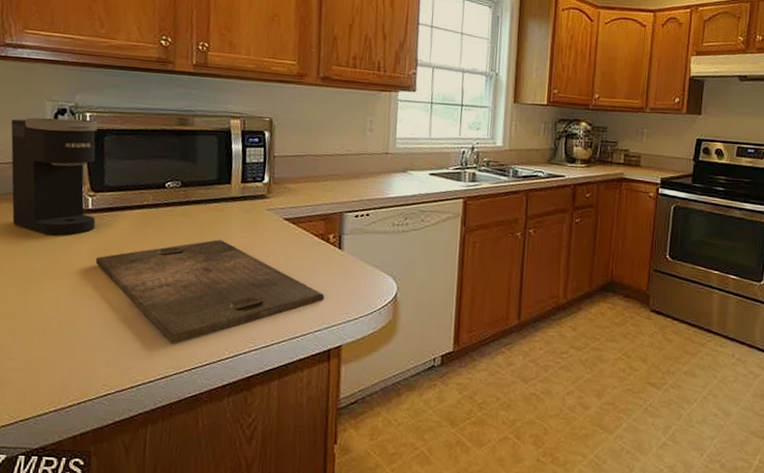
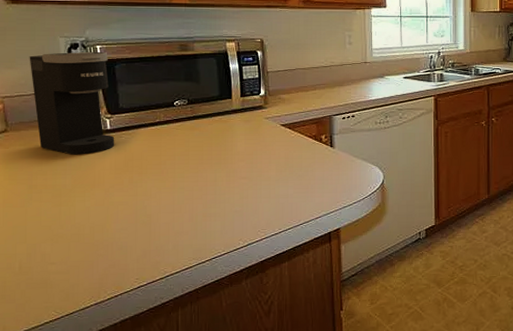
cutting board: present [95,239,325,344] -> none [118,147,322,239]

